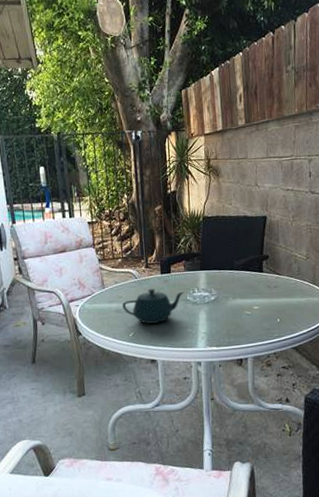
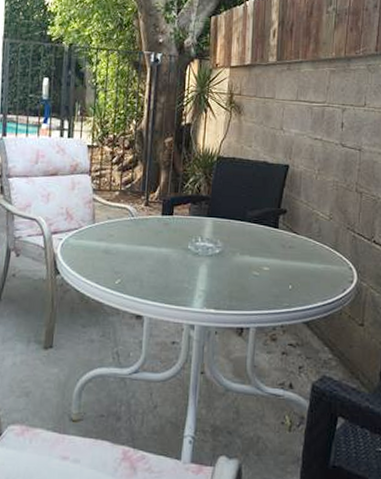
teapot: present [122,288,185,324] -> none [112,230,186,272]

